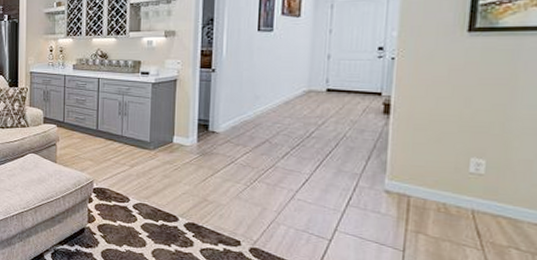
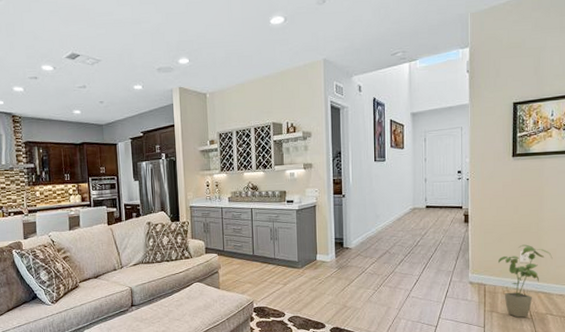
house plant: none [432,149,527,247] -> present [497,244,553,318]

